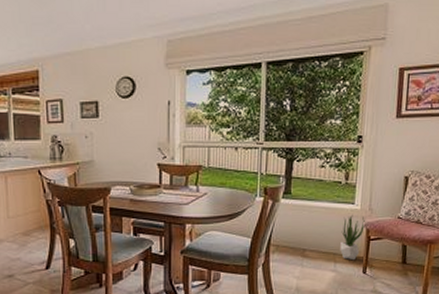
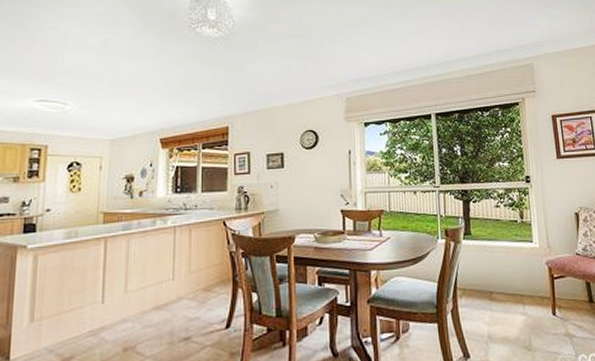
potted plant: present [340,214,365,261] -> none [524,252,546,302]

